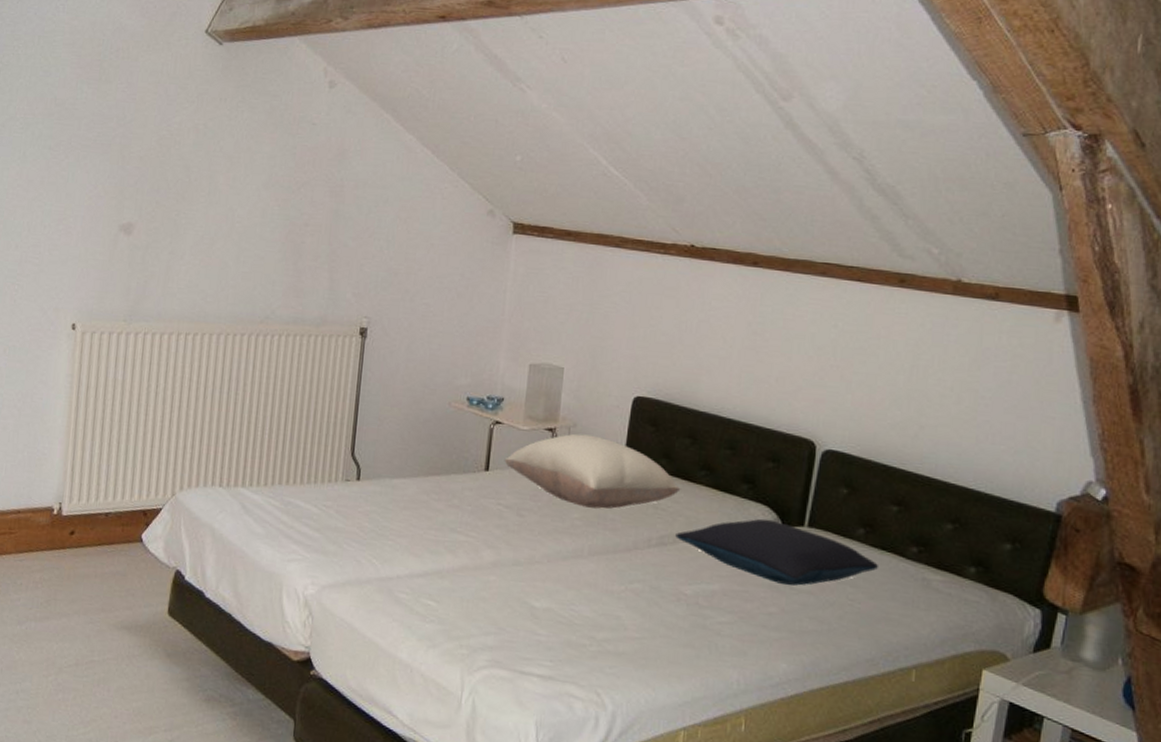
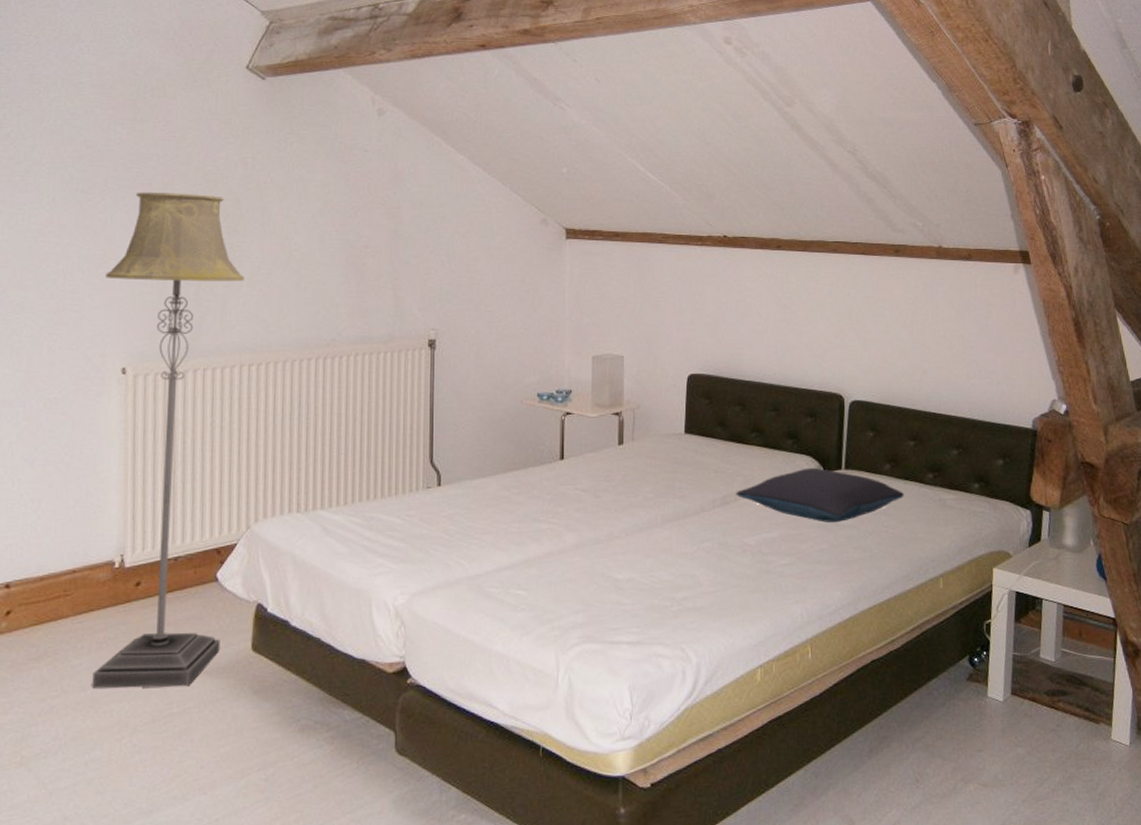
floor lamp: none [27,152,188,638] -> present [92,192,245,689]
pillow: present [504,433,681,509] -> none [577,414,736,480]

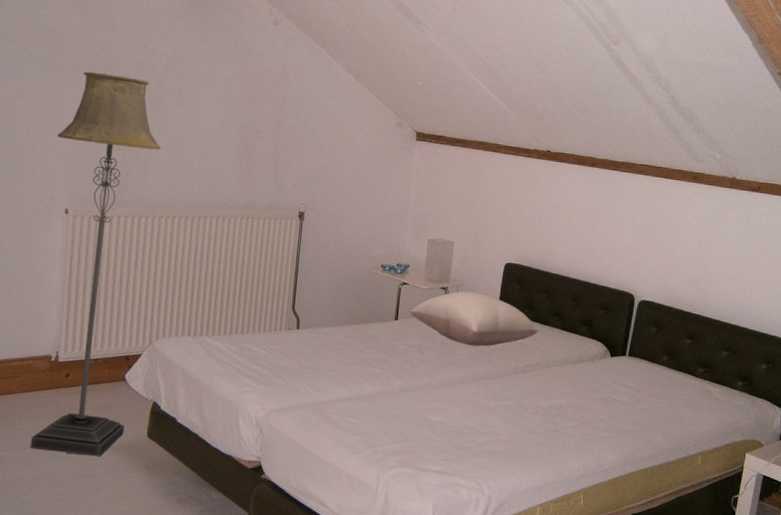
pillow: none [577,414,736,480] -> present [409,291,539,347]
pillow: present [736,467,905,523] -> none [535,351,677,399]

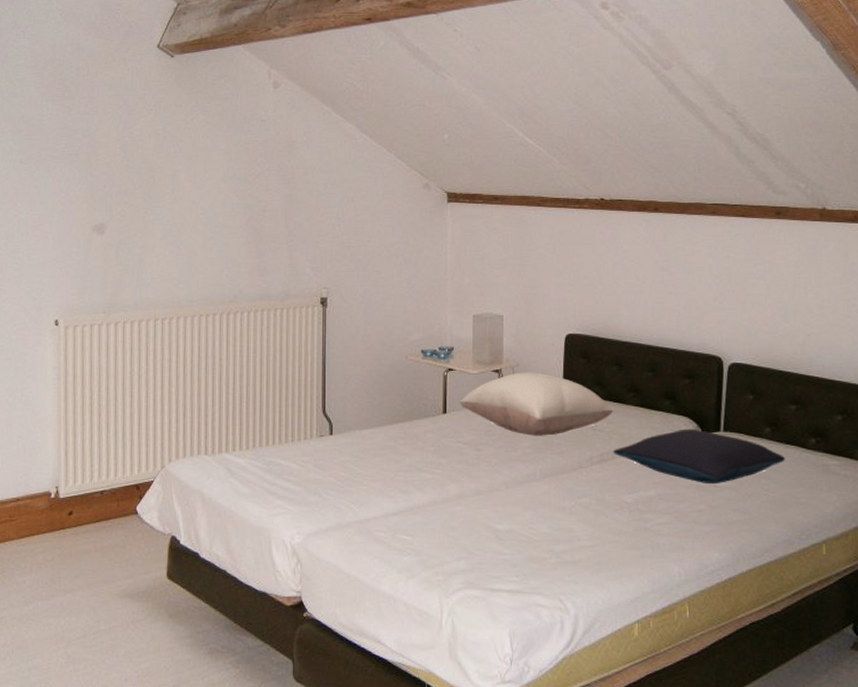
floor lamp: present [30,71,161,457] -> none [33,161,158,607]
pillow: none [535,351,677,399] -> present [613,428,786,485]

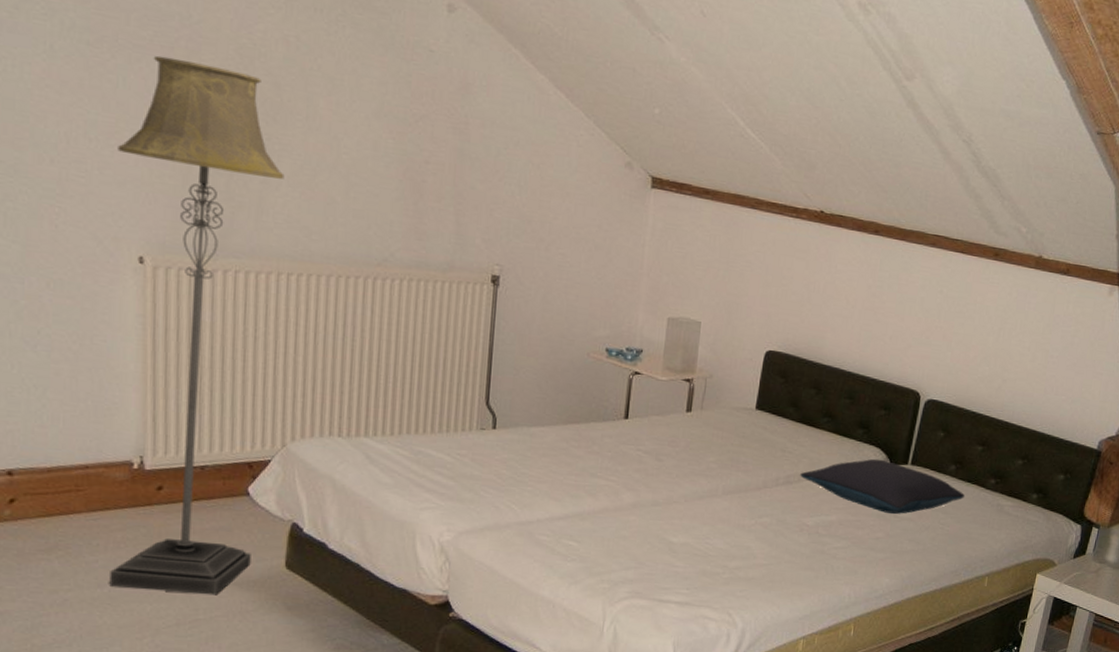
floor lamp: none [33,161,158,607] -> present [109,55,285,596]
pillow: present [459,372,614,436] -> none [643,384,806,453]

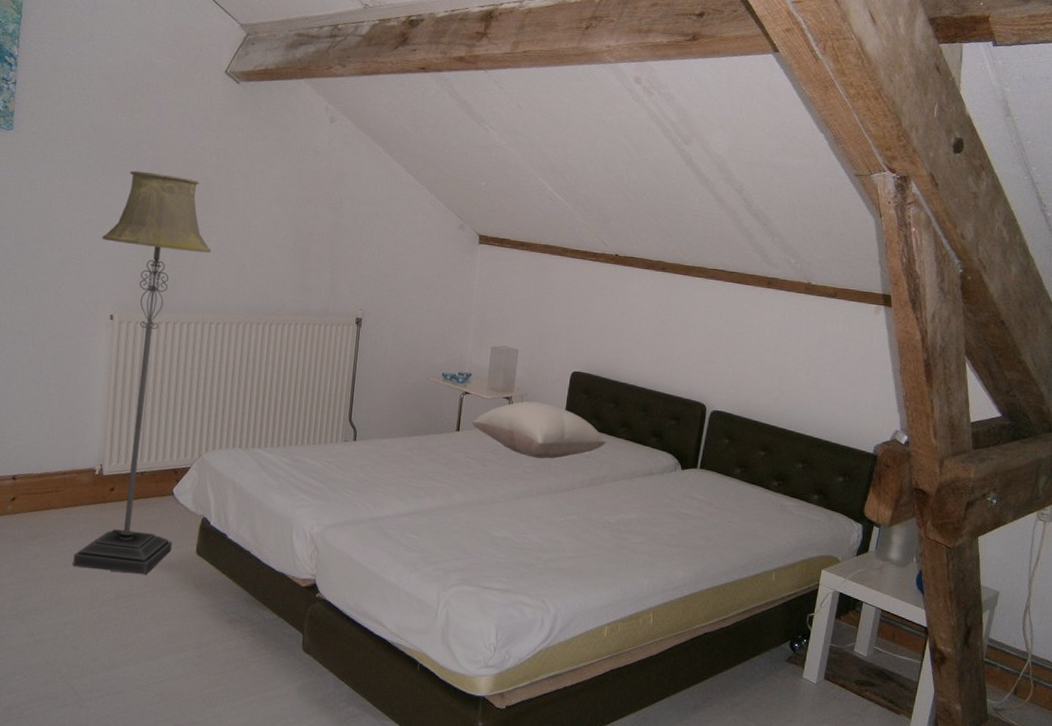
pillow: none [643,384,806,453] -> present [471,401,607,459]
pillow: present [800,458,965,515] -> none [602,463,751,514]

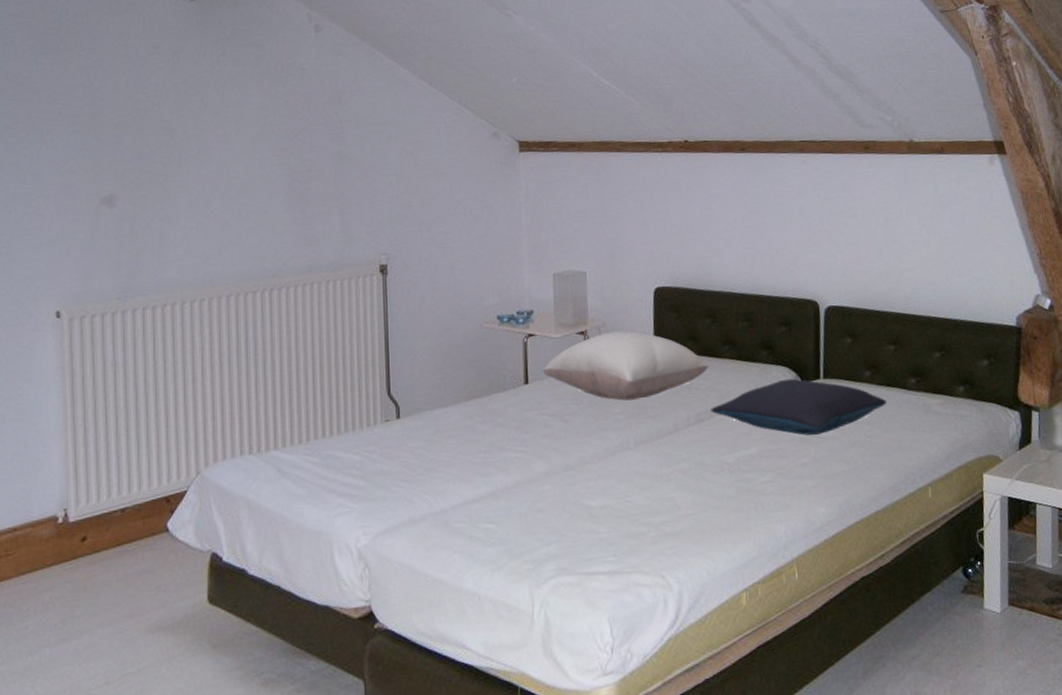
floor lamp: present [73,170,211,575] -> none [34,123,182,653]
pillow: none [602,463,751,514] -> present [711,378,888,436]

